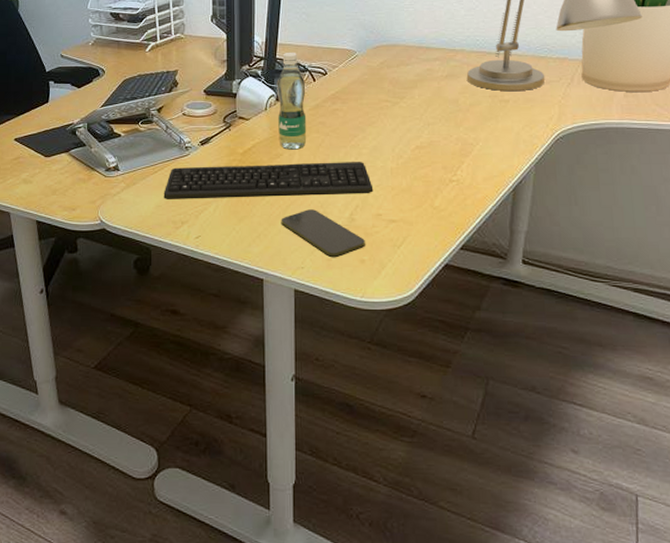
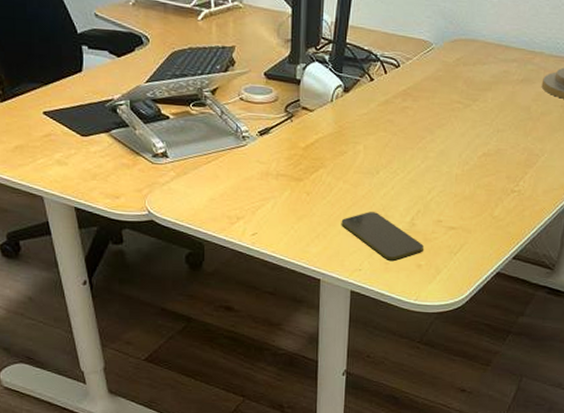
computer keyboard: present [163,162,374,199] -> none [217,158,437,200]
bottle: present [277,52,307,150] -> none [343,36,375,148]

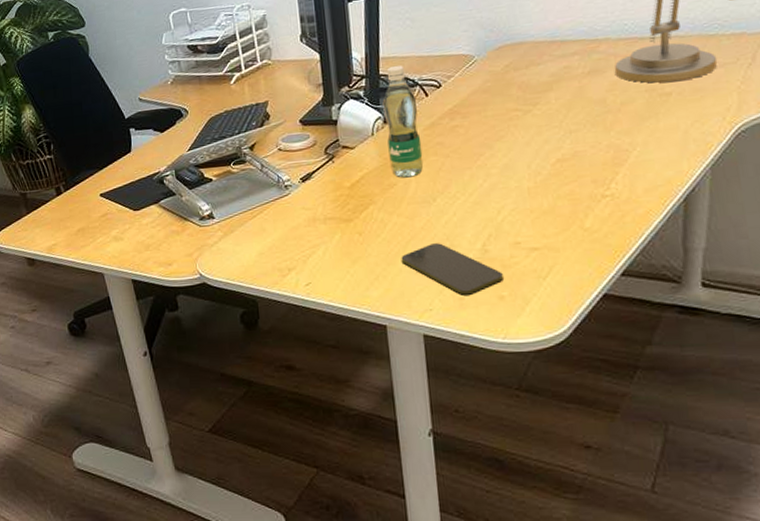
bottle: none [343,36,375,148] -> present [382,65,424,178]

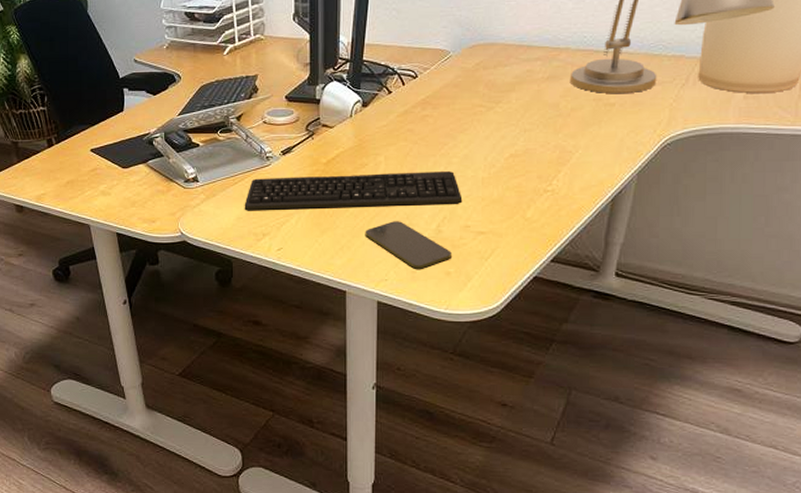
computer keyboard: none [265,184,508,246] -> present [244,171,463,211]
bottle: present [382,65,424,178] -> none [363,53,394,159]

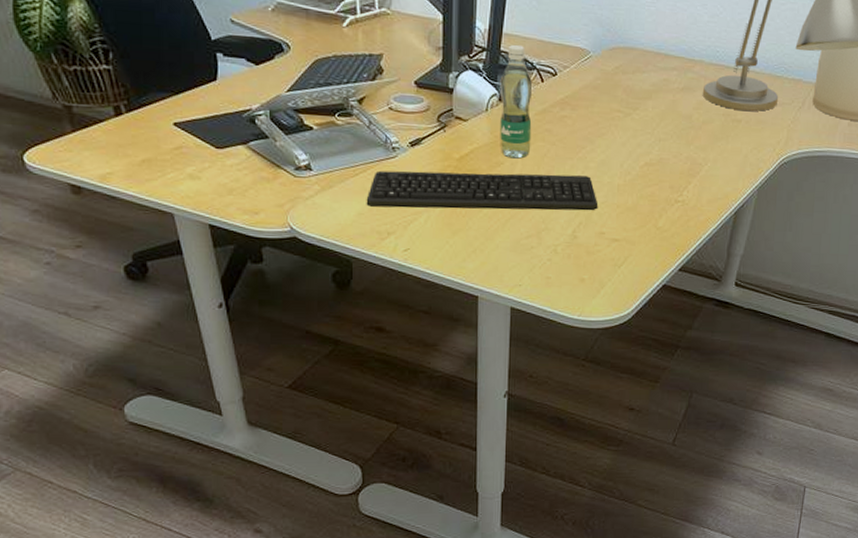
bottle: none [363,53,394,159] -> present [500,44,532,159]
smartphone: present [365,221,451,270] -> none [499,224,586,276]

